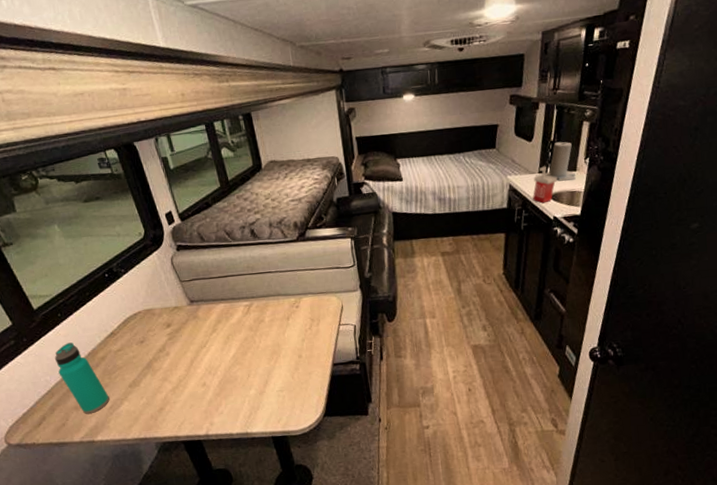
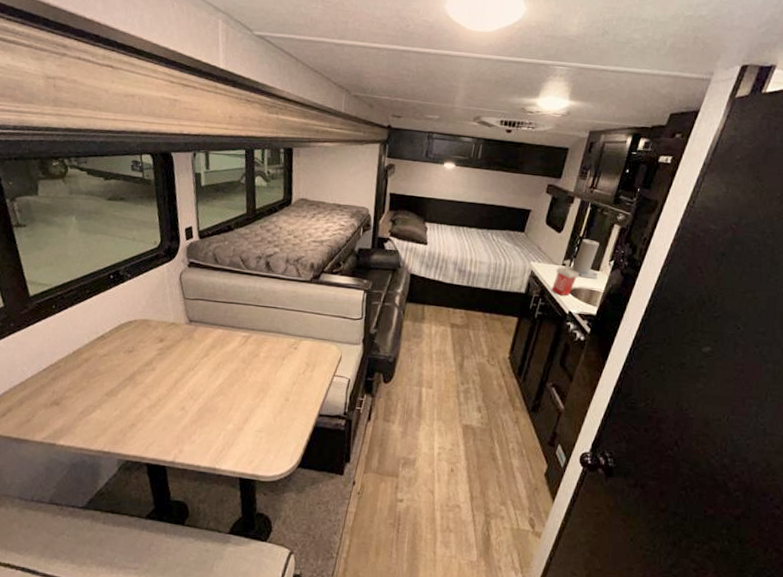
water bottle: present [54,342,110,414] -> none [37,337,83,415]

